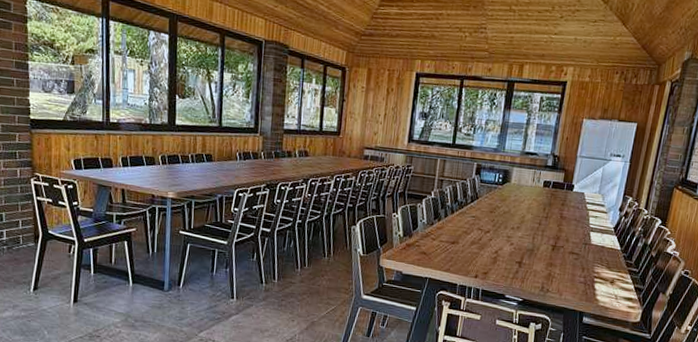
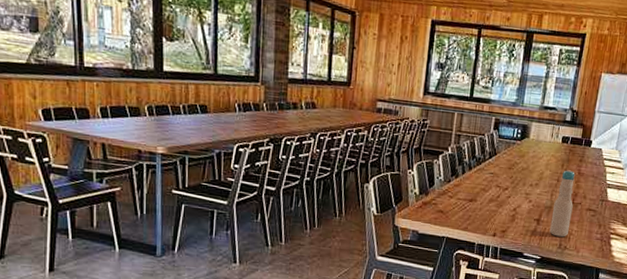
bottle: none [531,213,557,280] -> present [549,170,575,237]

